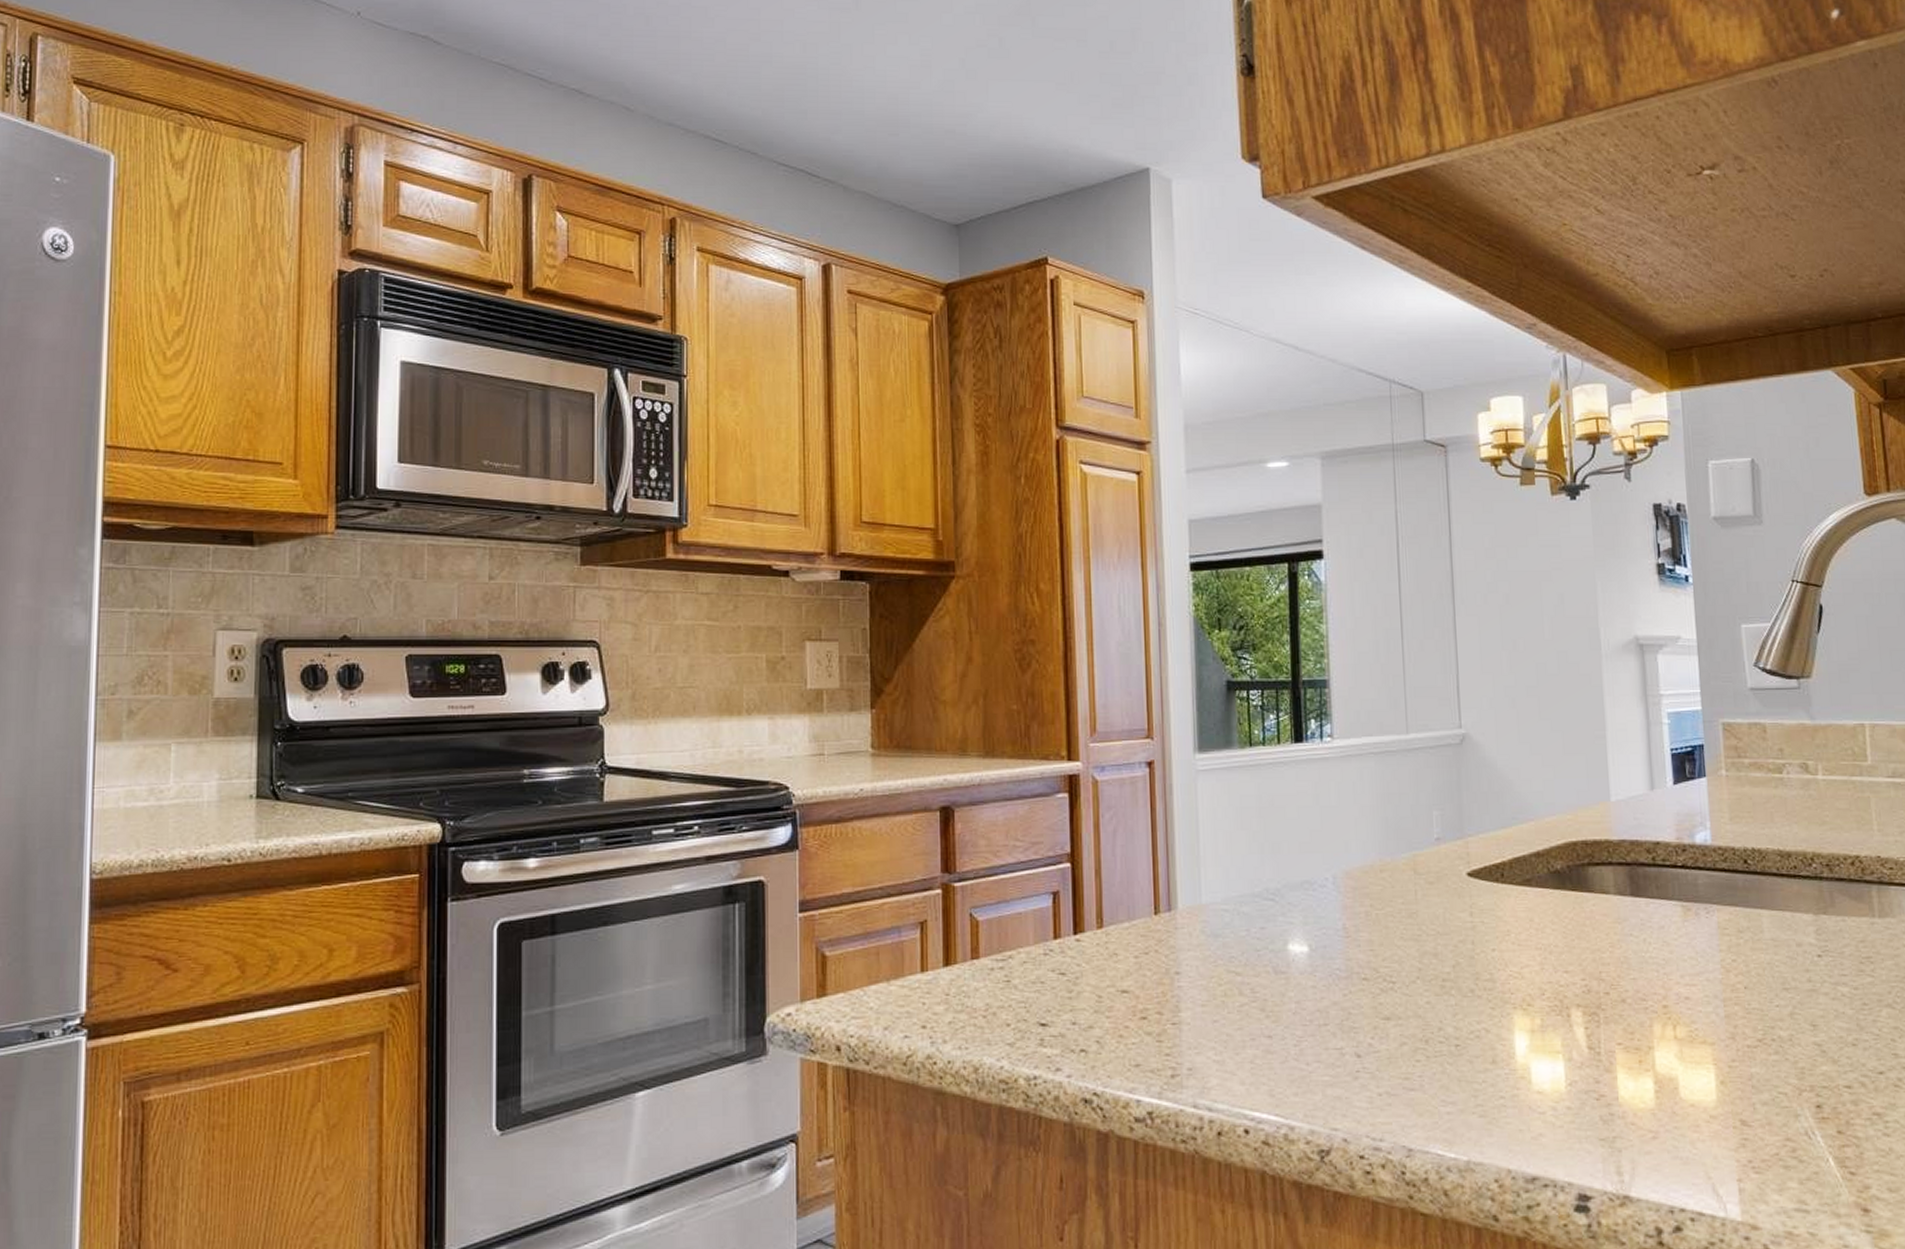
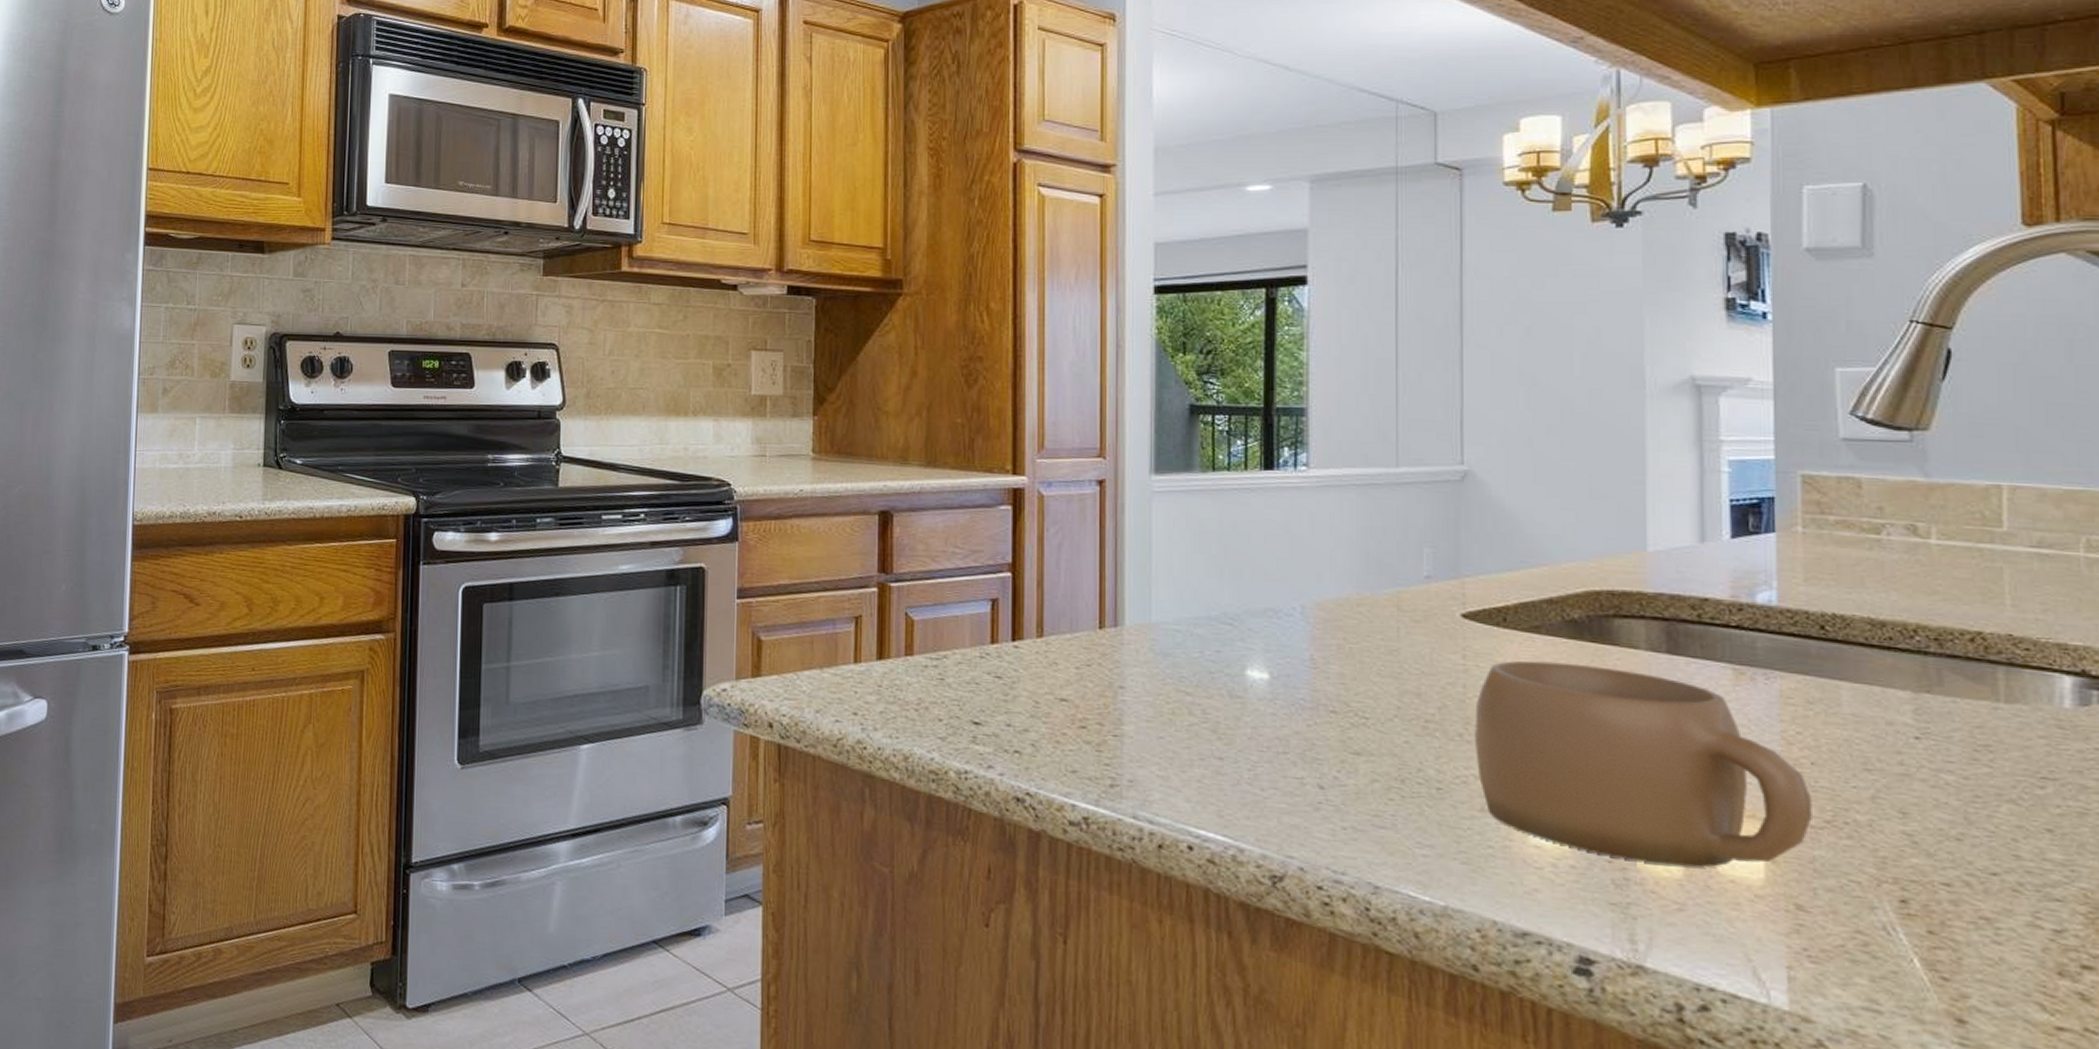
mug: none [1483,912,1748,1096] -> present [1475,660,1812,867]

